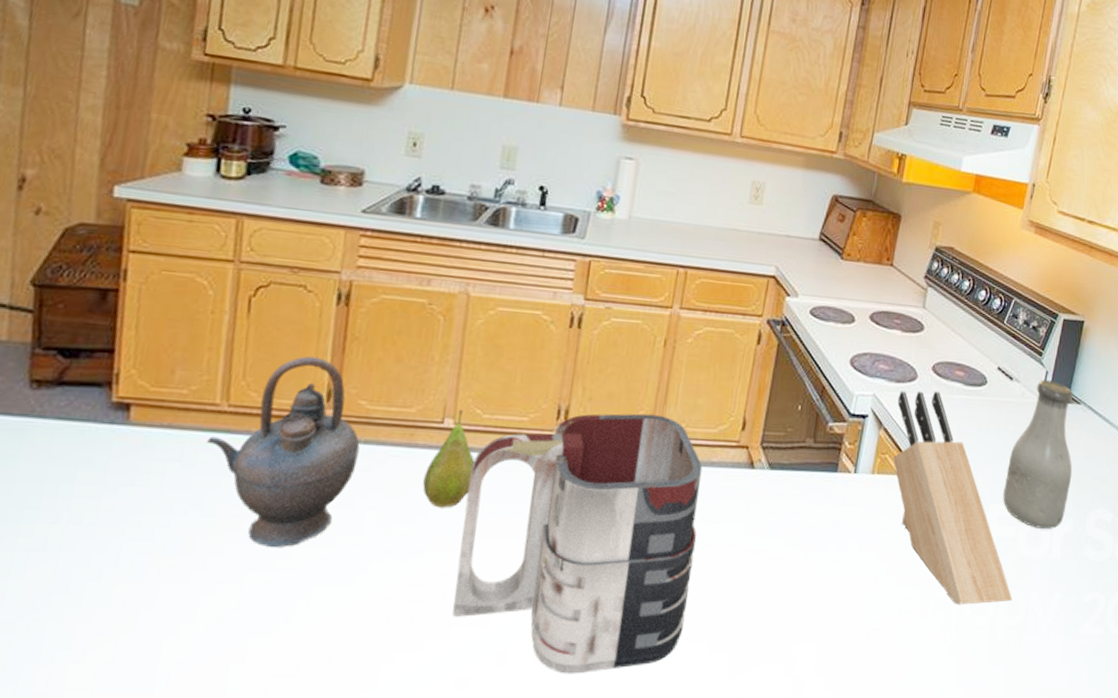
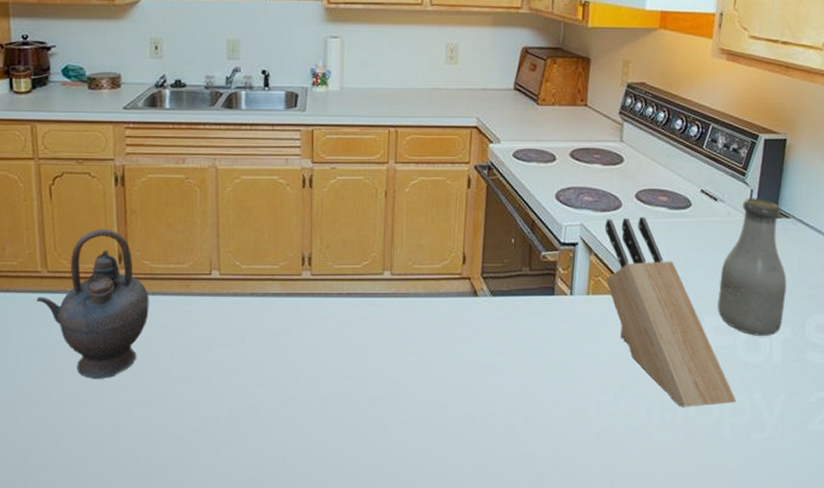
fruit: present [422,409,474,508] -> none [202,262,240,343]
mug: present [452,413,703,674] -> none [238,256,433,473]

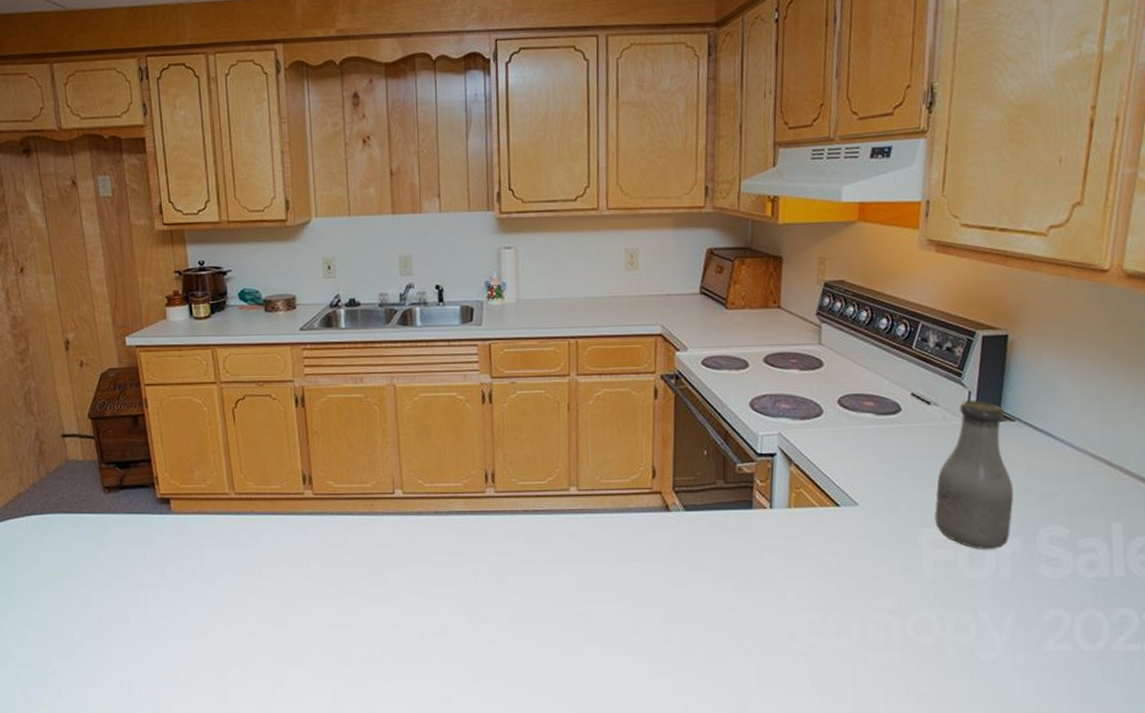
teapot: present [36,229,149,379] -> none [226,450,335,598]
knife block: present [605,216,737,407] -> none [805,423,960,626]

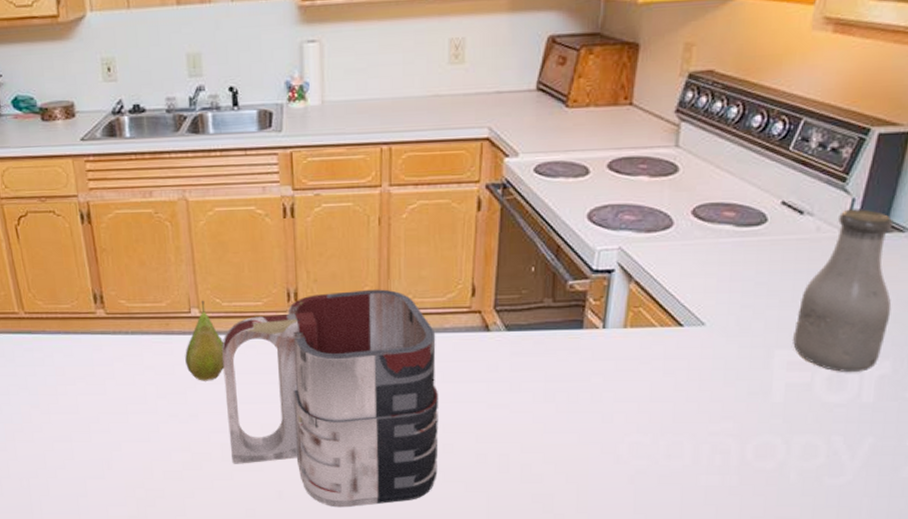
fruit: none [388,481,425,562] -> present [185,300,225,381]
mug: none [423,471,627,693] -> present [222,289,438,508]

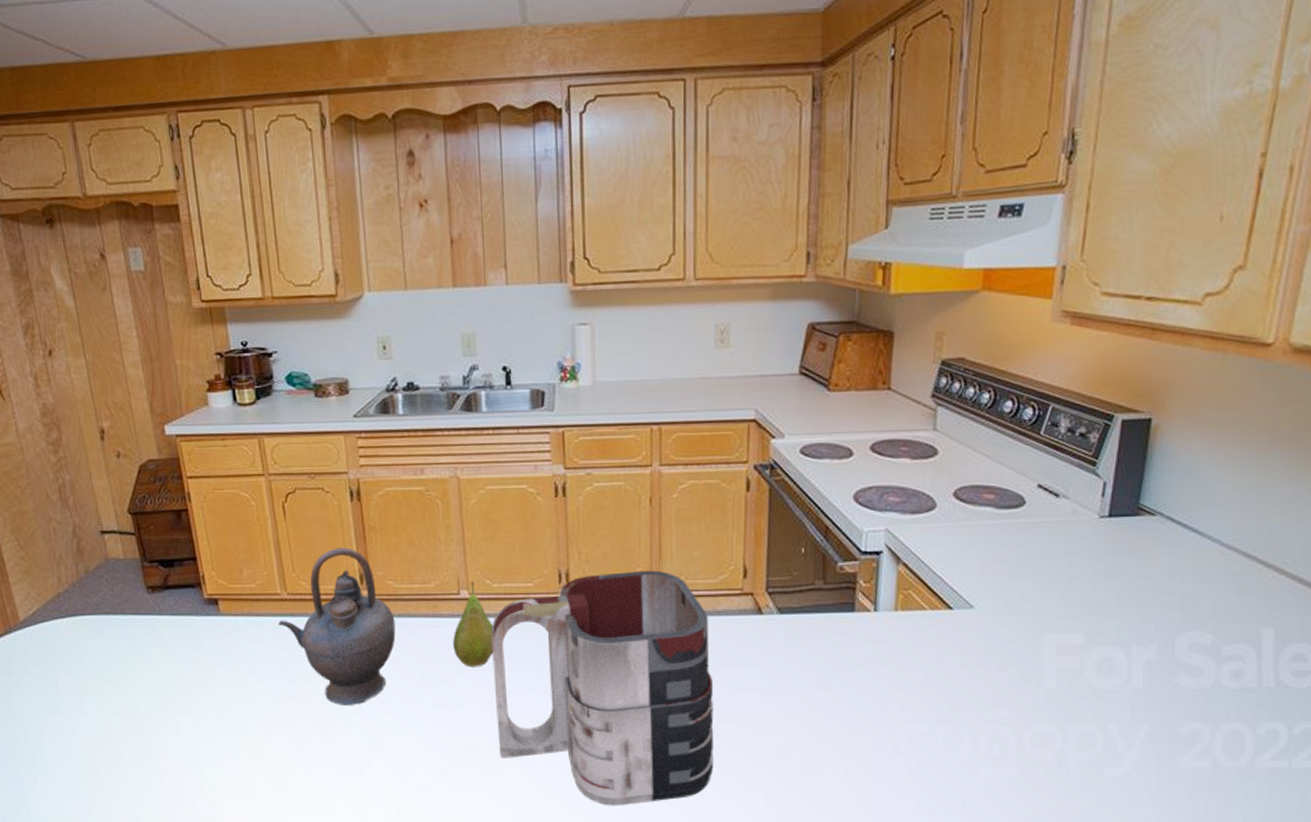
teapot: none [18,268,130,415] -> present [278,547,396,705]
bottle: present [793,209,894,372] -> none [1060,492,1151,657]

